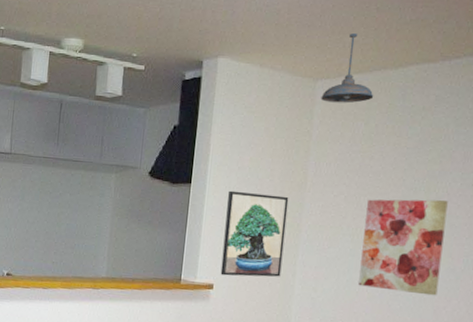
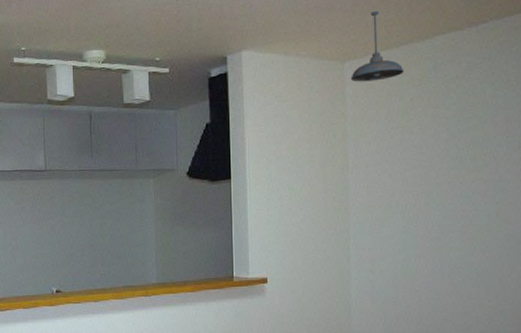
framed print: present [220,190,289,277] -> none [270,181,335,268]
wall art: present [358,199,448,296] -> none [414,165,500,265]

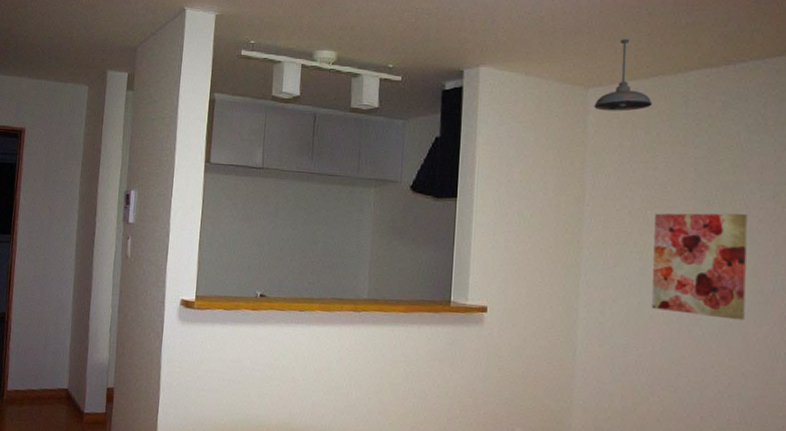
wall art: none [414,165,500,265] -> present [652,213,747,321]

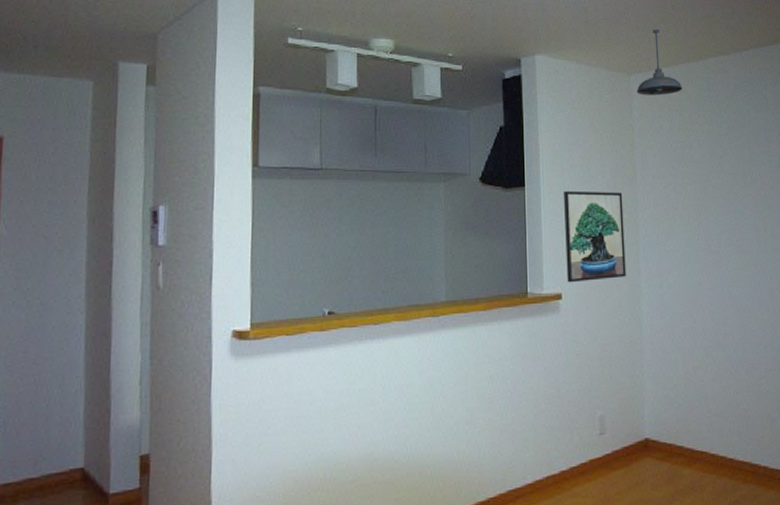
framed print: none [494,205,566,299] -> present [564,190,626,283]
wall art: present [652,213,747,321] -> none [694,182,769,278]

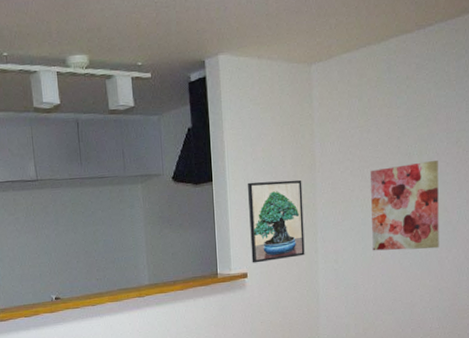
pendant light: present [636,28,683,96] -> none [317,13,363,85]
wall art: none [694,182,769,278] -> present [371,160,439,251]

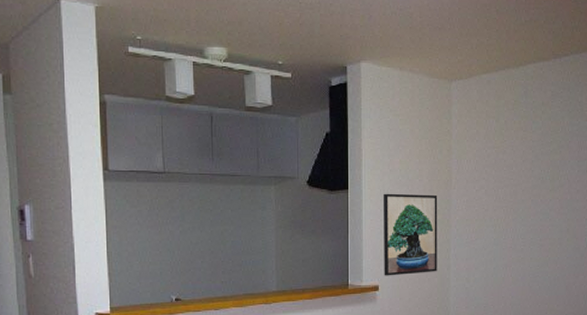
wall art: present [371,160,439,251] -> none [504,186,569,274]

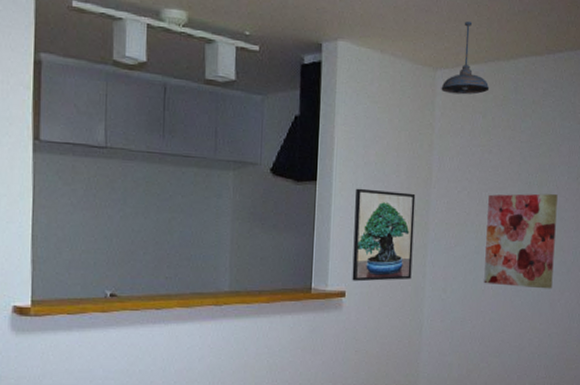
pendant light: none [456,34,501,102] -> present [441,21,490,95]
wall art: none [504,186,569,274] -> present [484,193,558,289]

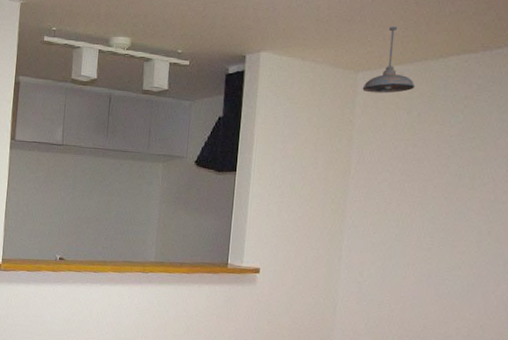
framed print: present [352,188,416,282] -> none [266,178,333,262]
wall art: present [484,193,558,289] -> none [405,185,494,281]

